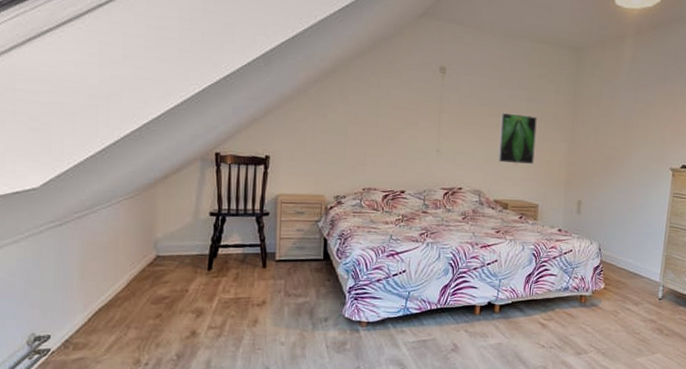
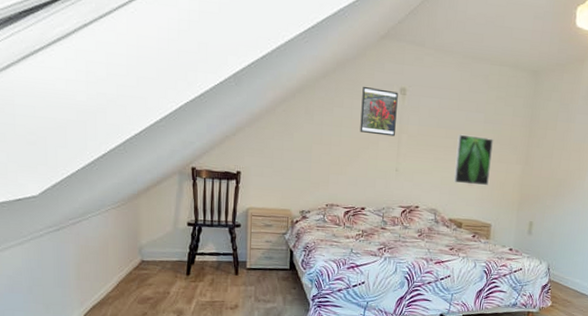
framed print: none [398,66,438,116] -> present [360,87,398,137]

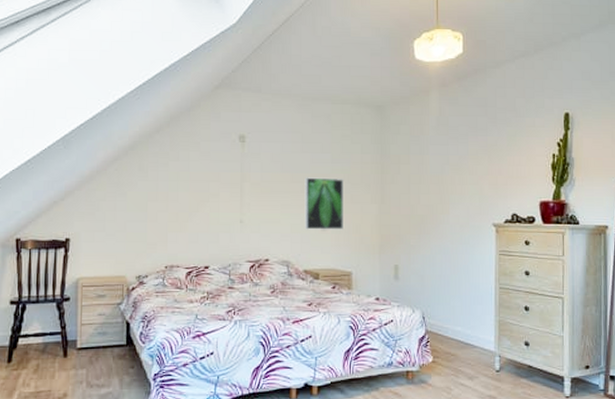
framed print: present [360,87,398,137] -> none [198,138,237,186]

